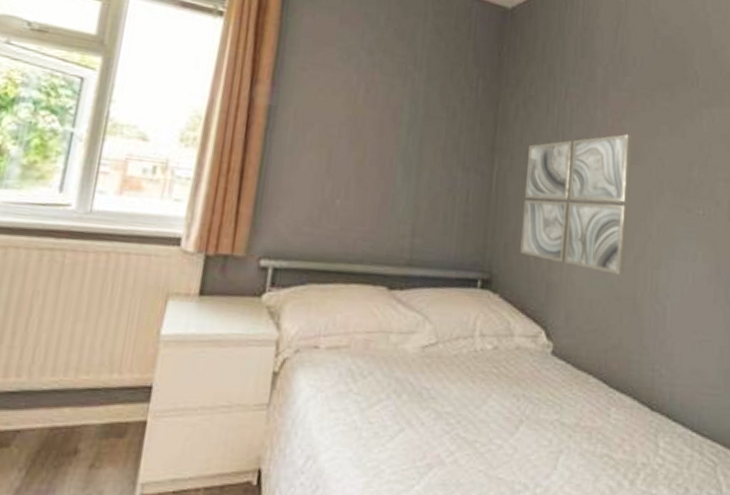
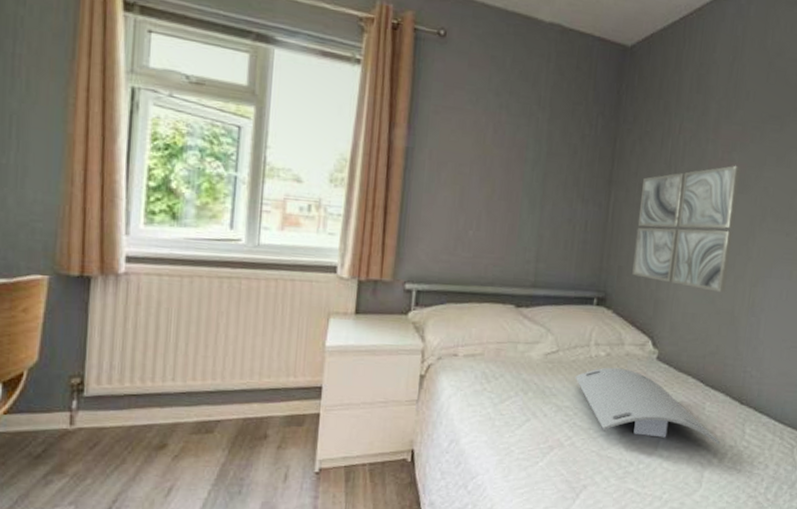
serving tray: none [457,363,631,462] -> present [575,367,721,445]

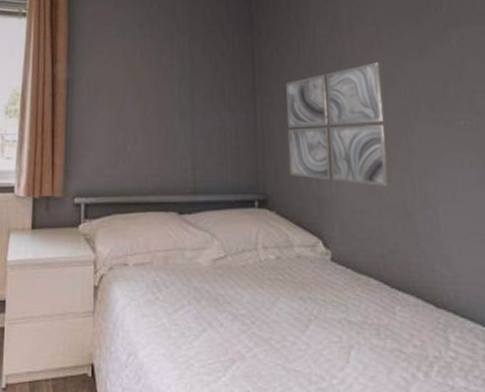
serving tray: present [575,367,721,445] -> none [247,271,422,356]

